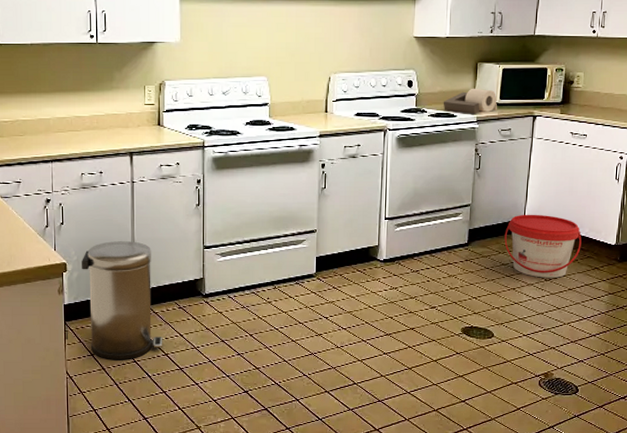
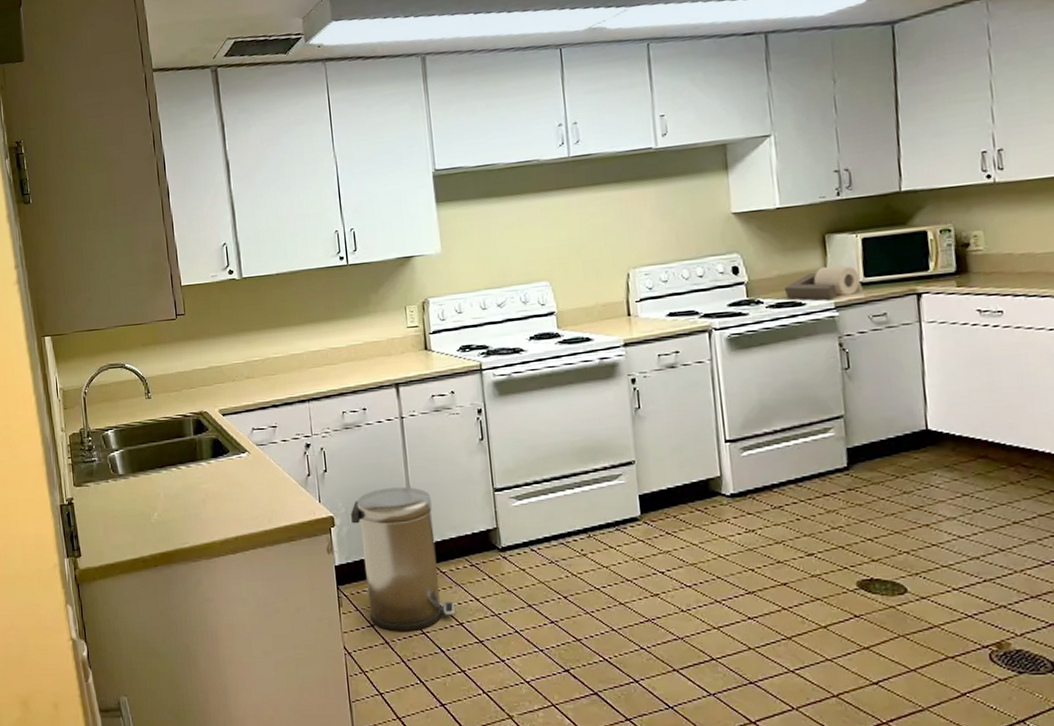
bucket: present [504,214,582,278] -> none [900,422,1023,509]

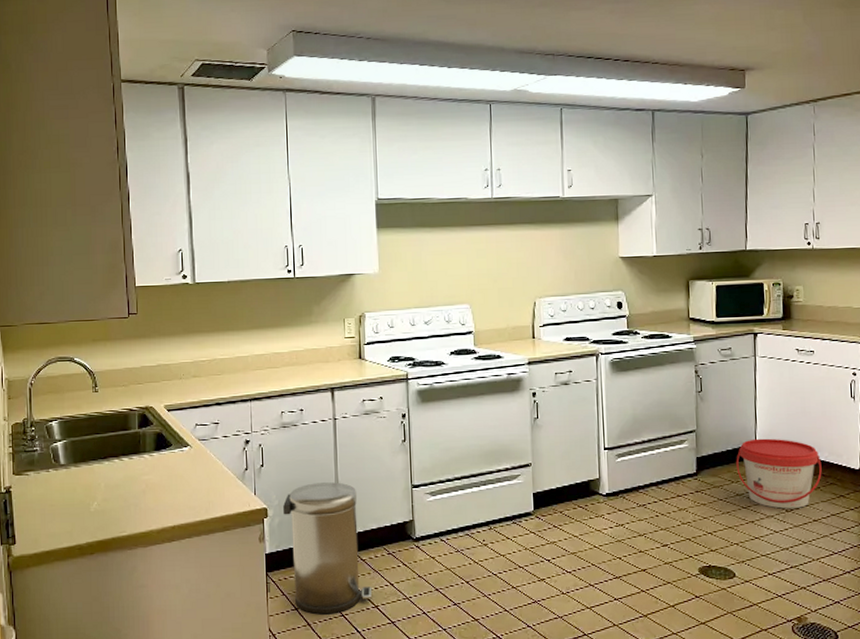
paper towel holder: present [783,266,864,300] -> none [656,306,715,334]
bucket: none [900,422,1023,509] -> present [736,438,822,509]

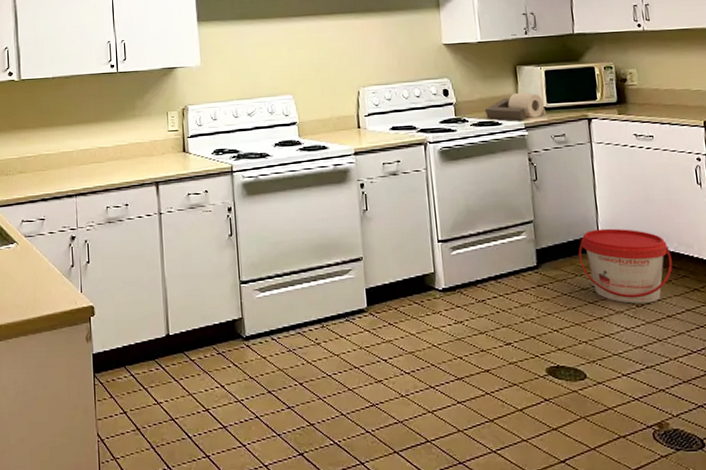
pedal bin: present [282,482,373,615] -> none [109,279,203,419]
paper towel holder: none [656,306,715,334] -> present [484,92,547,121]

